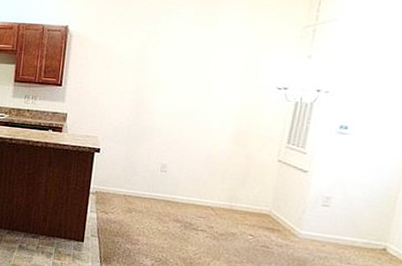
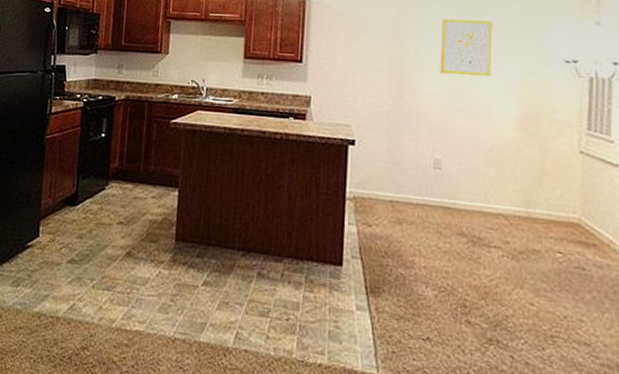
wall art: none [173,51,222,101] -> present [440,19,493,78]

